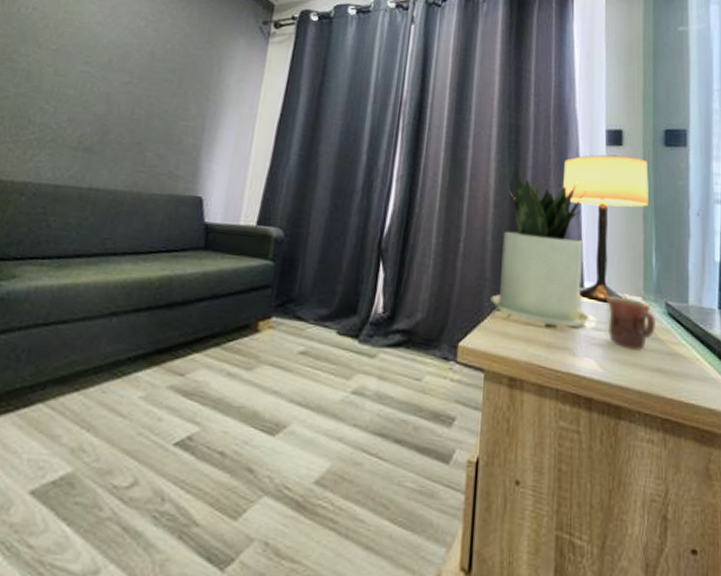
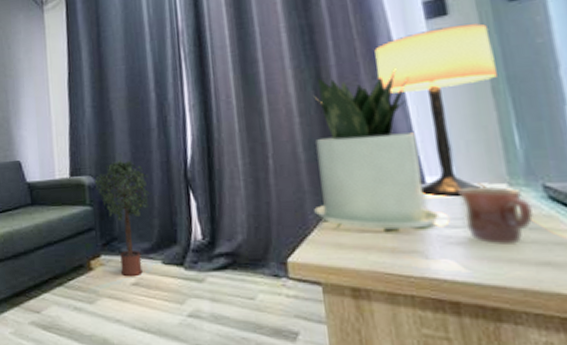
potted tree: none [281,217,343,345] -> present [94,160,153,277]

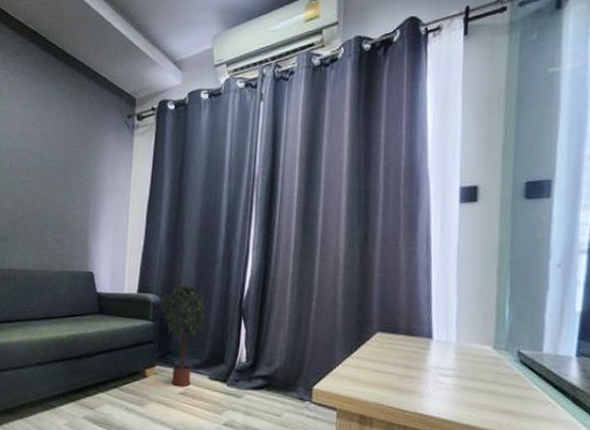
planter: present [313,67,440,230] -> none [341,238,438,374]
table lamp: present [374,23,499,196] -> none [413,212,505,352]
mug: present [458,187,534,246] -> none [456,345,507,396]

